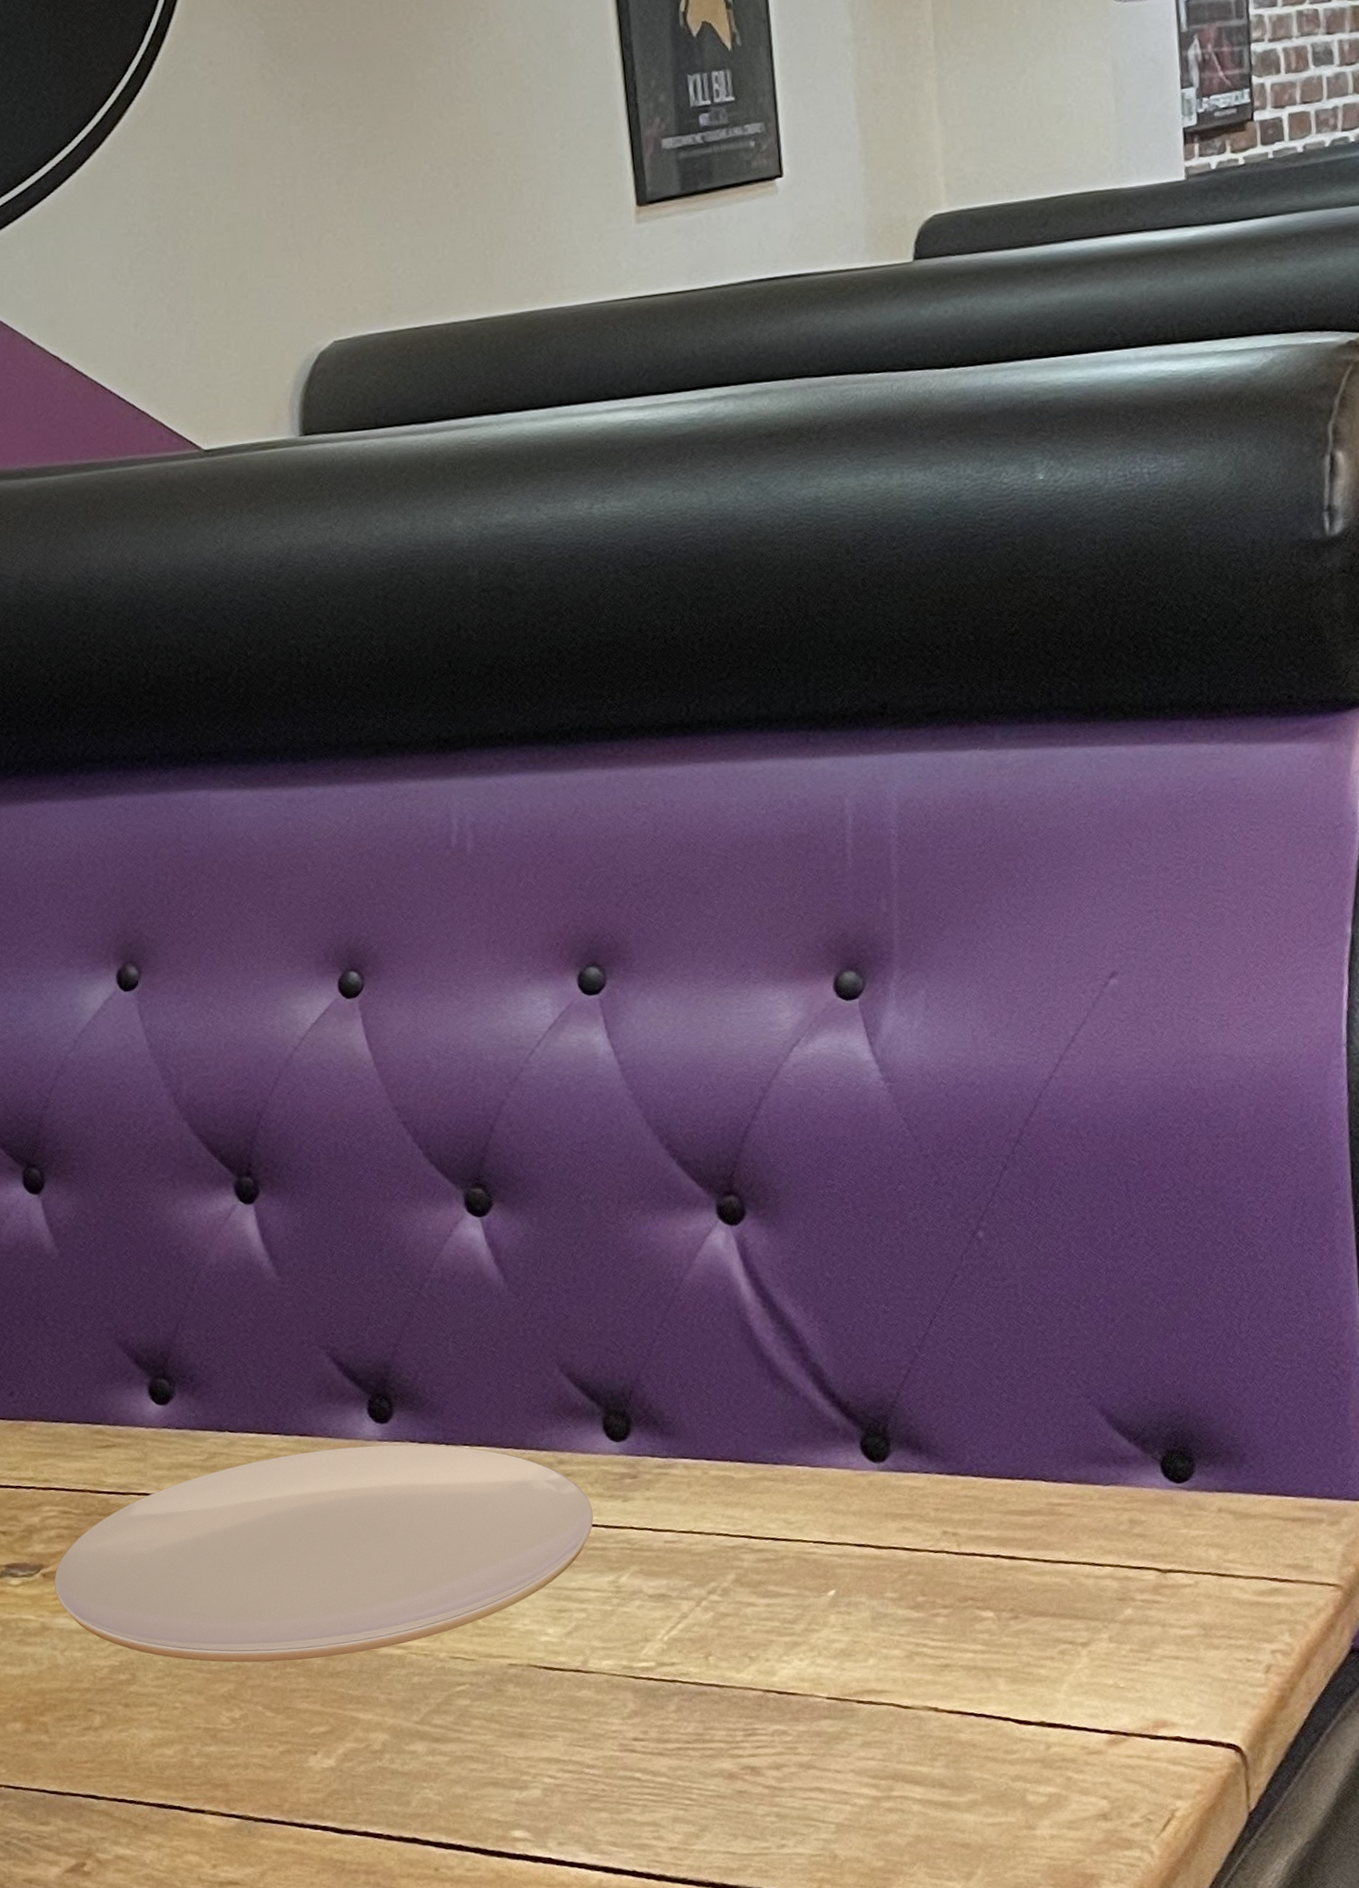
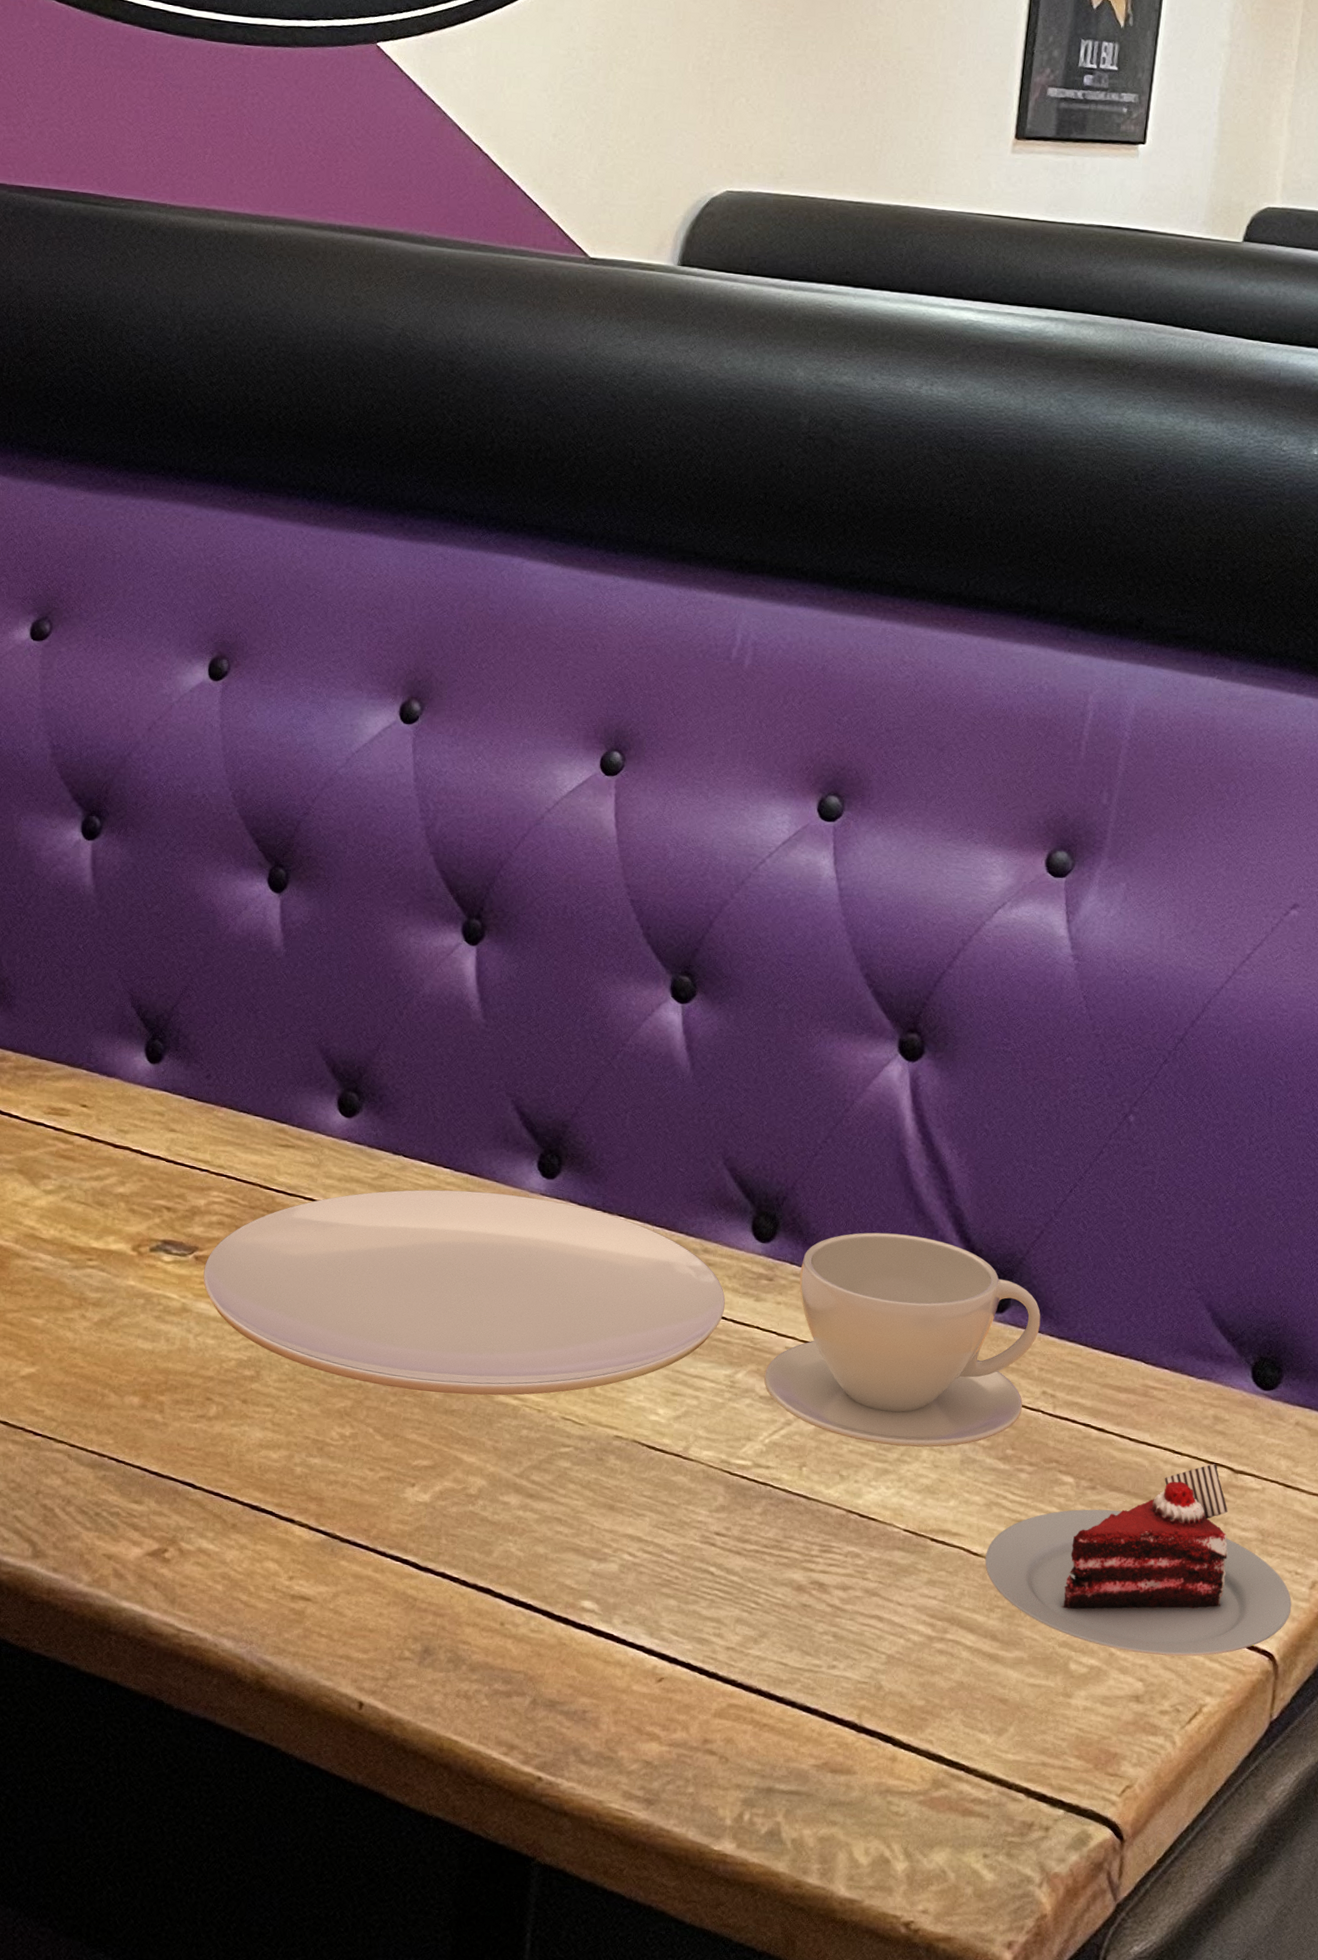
teacup: none [648,1401,927,1619] -> present [764,1232,1041,1448]
cake slice: none [917,1568,1249,1773] -> present [985,1464,1292,1657]

